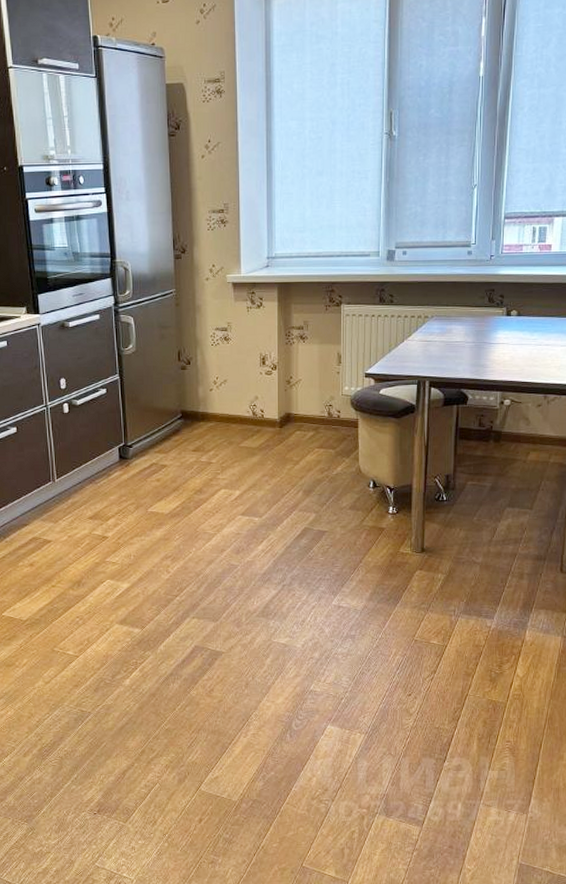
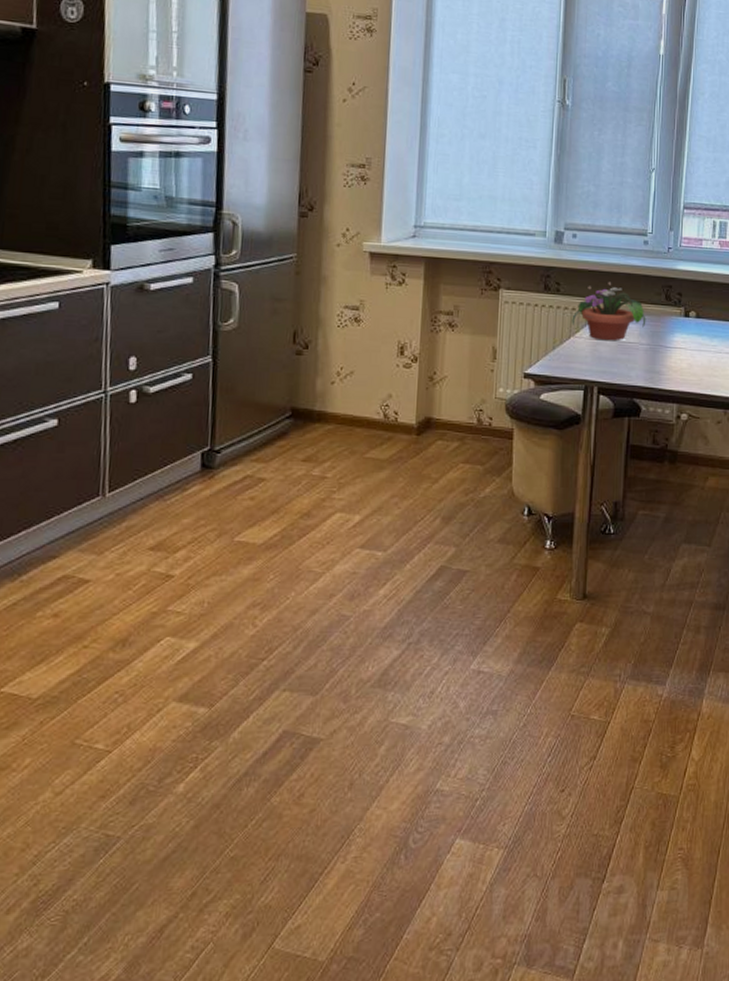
potted flower: none [404,290,471,342] -> present [571,281,646,341]

